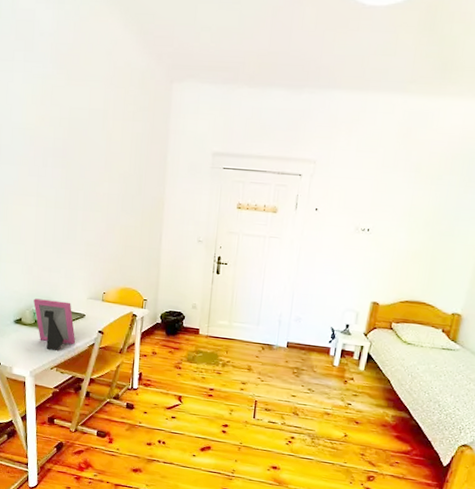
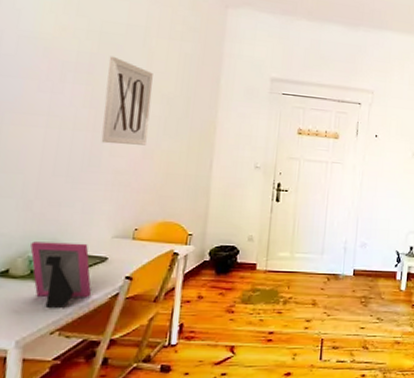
wall art: none [75,140,112,221] -> present [101,56,153,145]

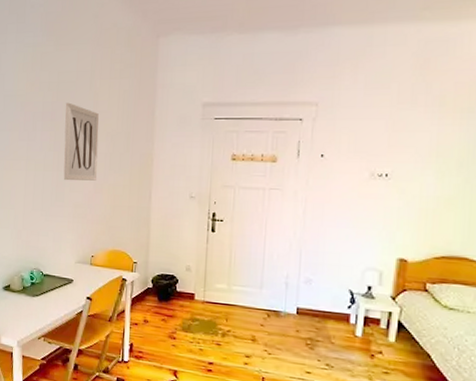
picture frame: present [30,241,91,308] -> none [22,264,63,319]

